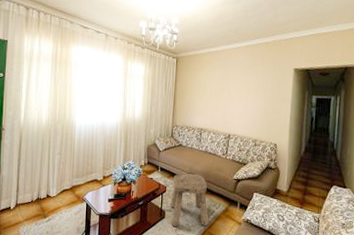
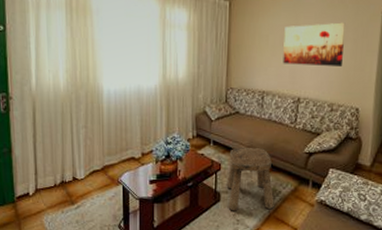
wall art: none [217,76,265,110] -> present [283,22,346,66]

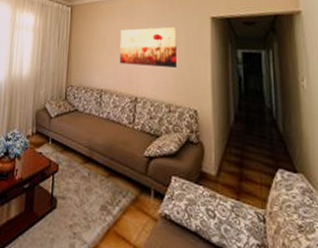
stool: present [226,147,274,211] -> none [63,147,114,222]

